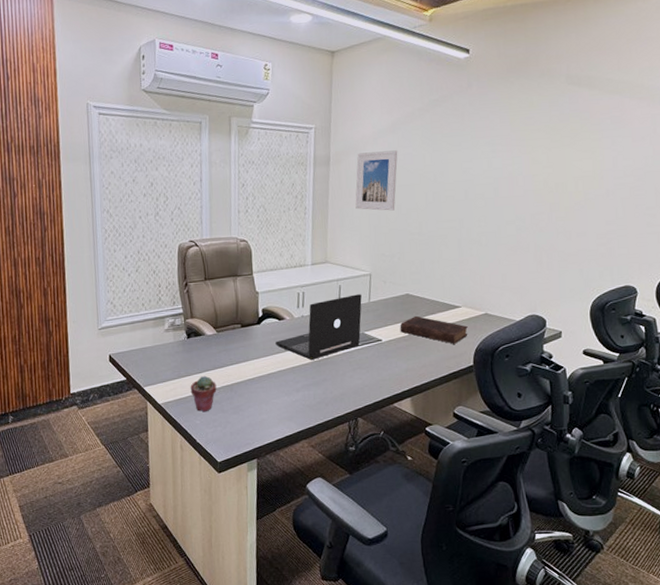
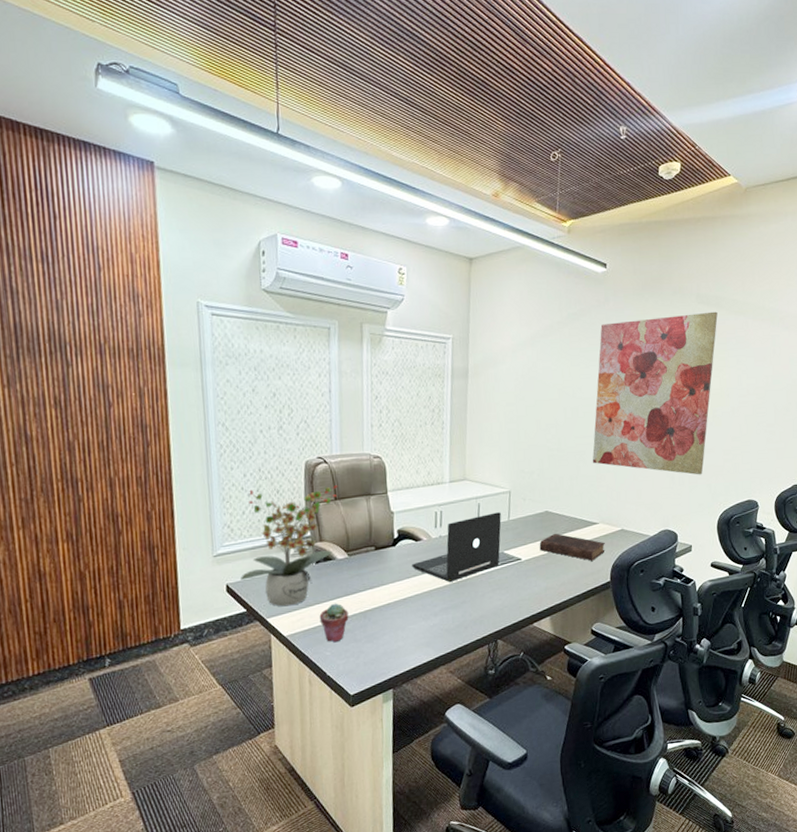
potted plant: none [122,266,208,377] -> present [241,484,338,607]
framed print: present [355,150,398,211] -> none [494,364,537,426]
wall art: none [454,92,590,260] -> present [592,311,718,475]

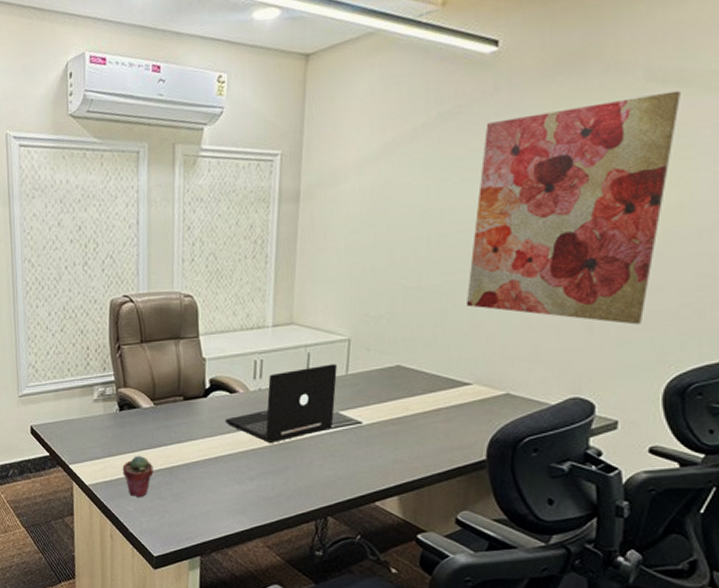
potted plant: present [241,484,338,607] -> none [44,325,145,454]
book: present [539,533,605,561] -> none [386,393,481,431]

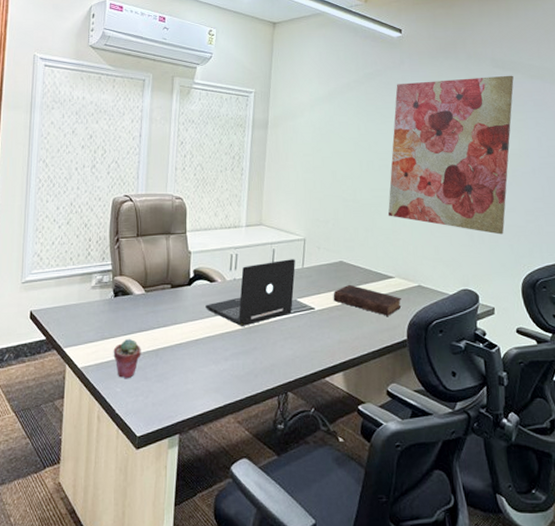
book: none [386,393,481,431] -> present [333,284,402,316]

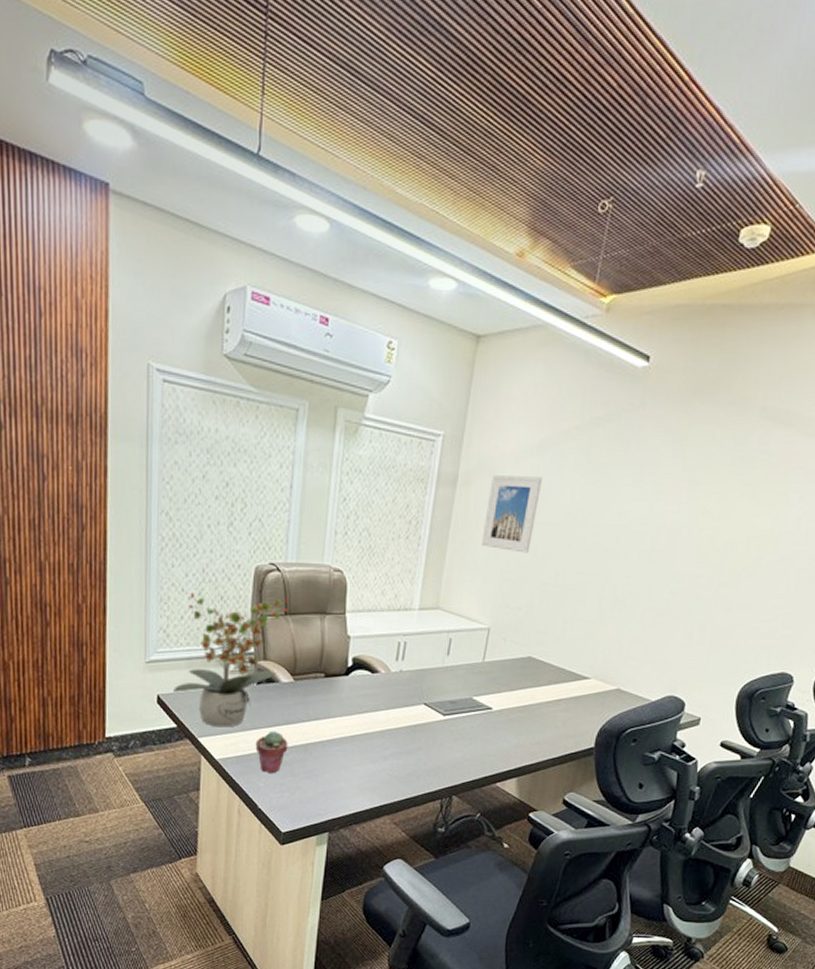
potted plant: none [44,222,141,338] -> present [173,592,290,728]
laptop: present [206,259,295,327] -> none [365,651,475,725]
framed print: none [291,118,334,177] -> present [482,475,543,553]
book: present [333,284,402,316] -> none [515,683,595,721]
wall art: present [387,75,514,235] -> none [593,431,785,636]

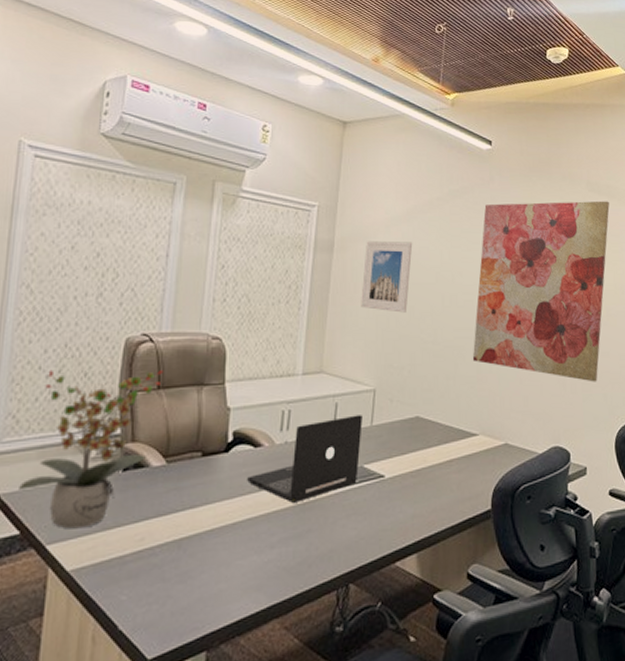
potted succulent: present [255,730,288,774] -> none [118,526,158,583]
laptop: none [365,651,475,725] -> present [247,415,362,504]
wall art: none [593,431,785,636] -> present [472,201,610,382]

